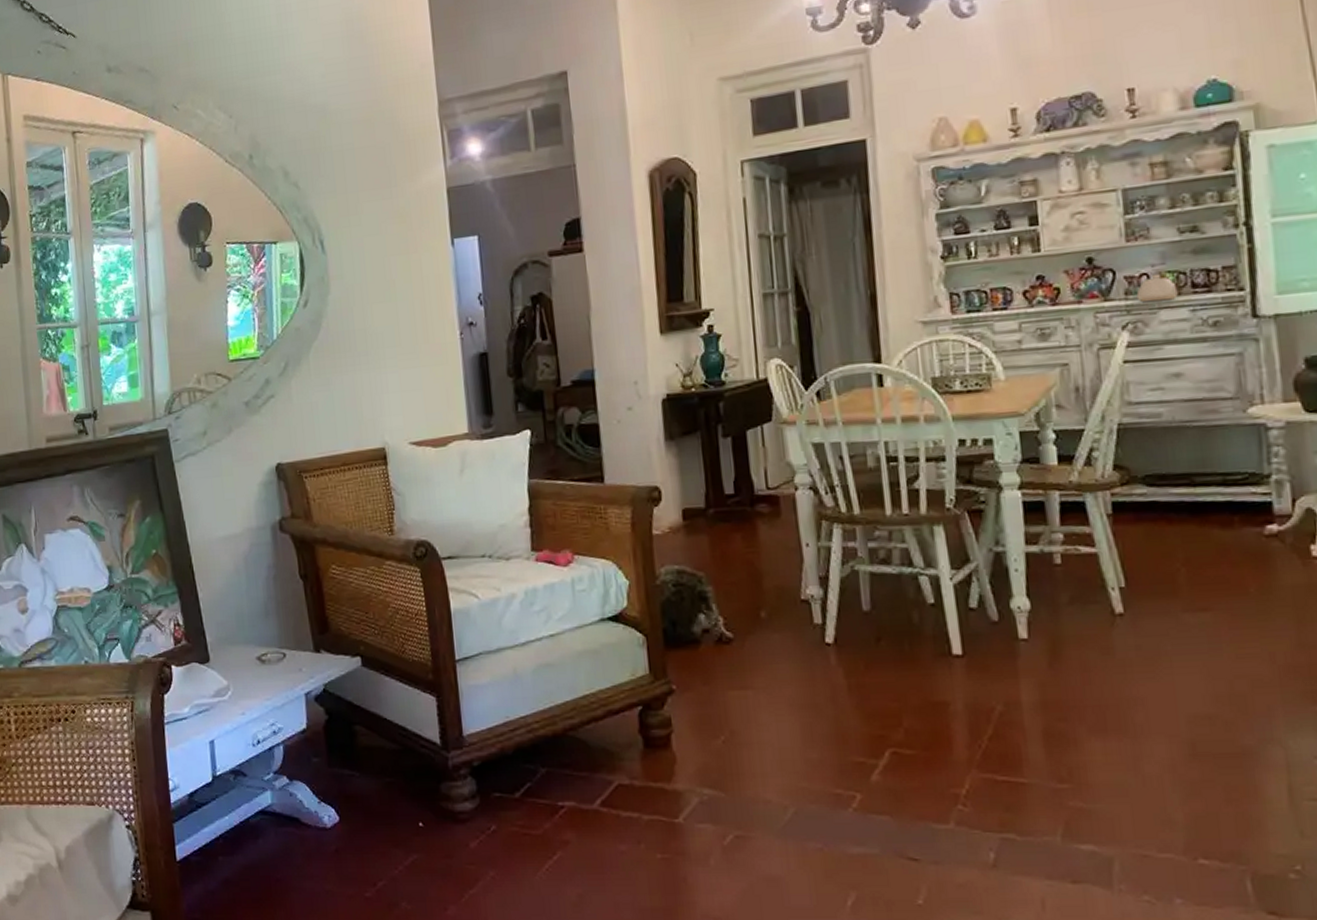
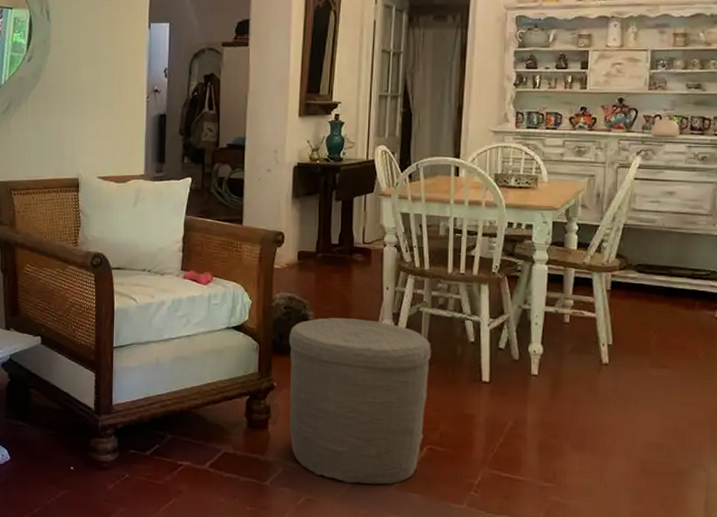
woven basket: none [684,589,883,810] -> present [288,317,431,485]

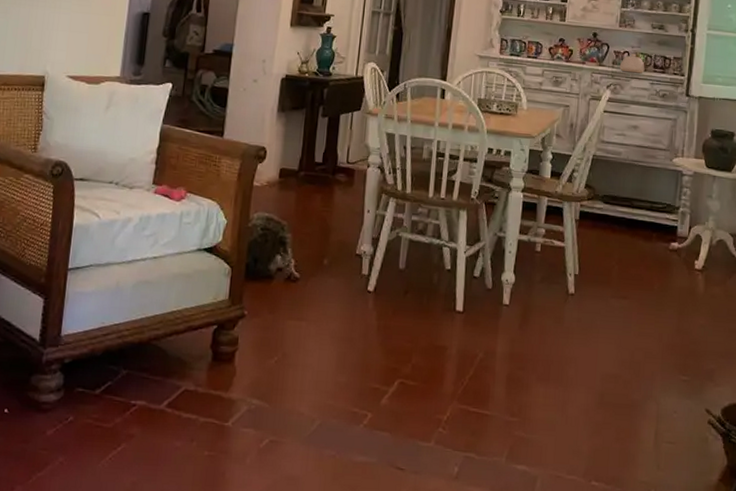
woven basket: present [288,317,431,485] -> none [257,241,408,423]

